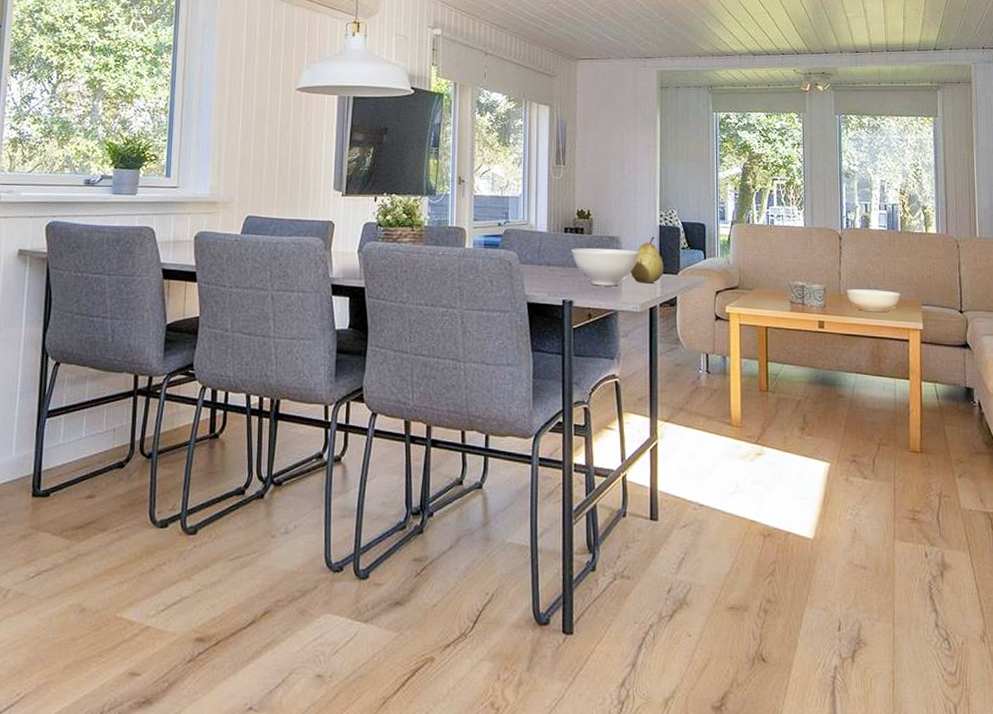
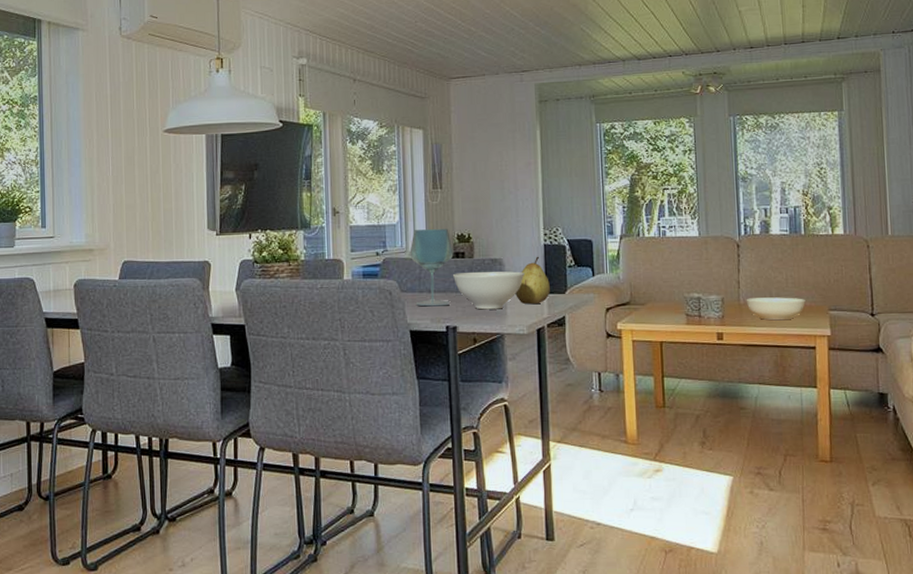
wine glass: none [531,203,573,280] -> present [410,229,454,307]

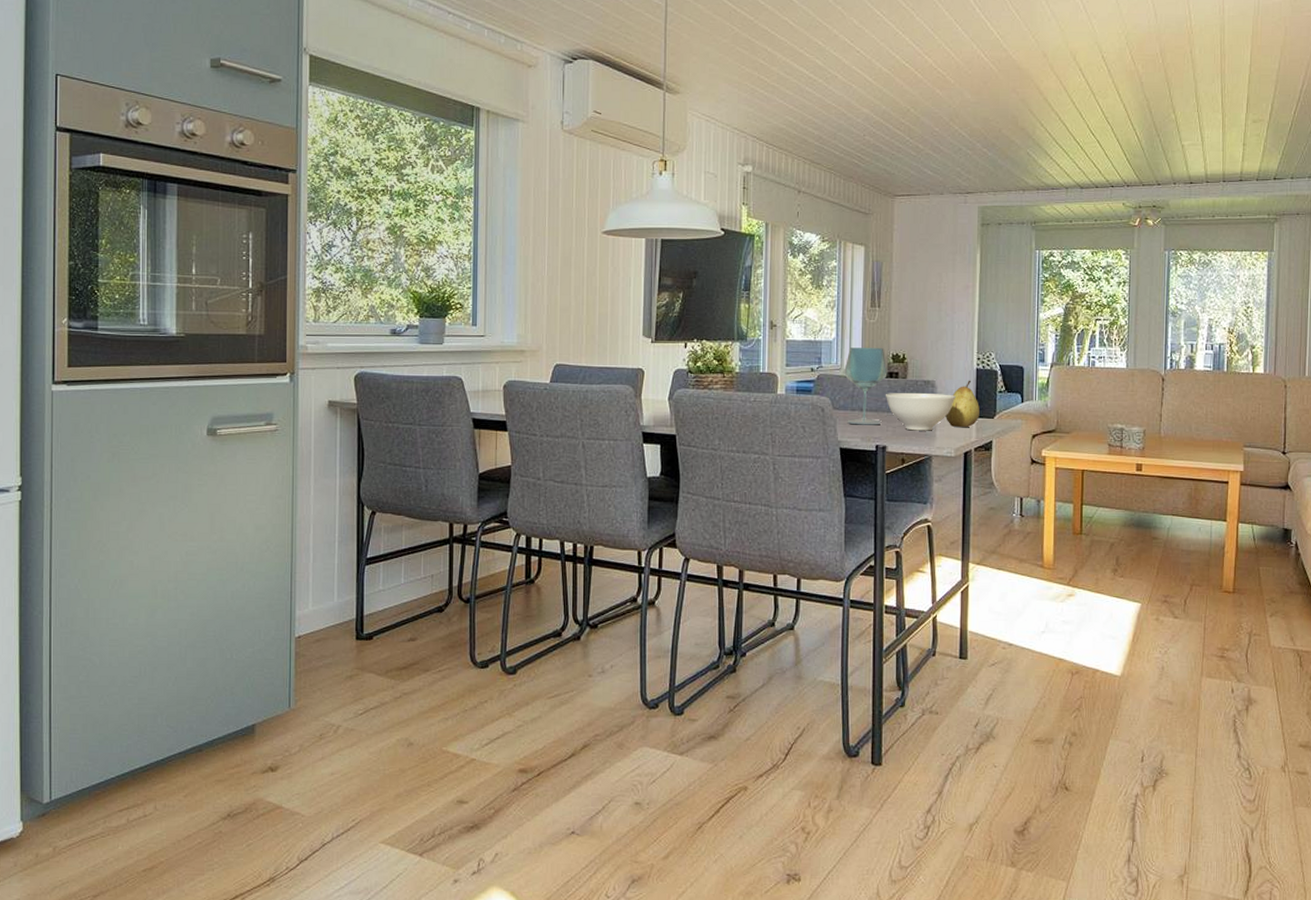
bowl: present [746,297,806,321] -> none [1166,431,1222,455]

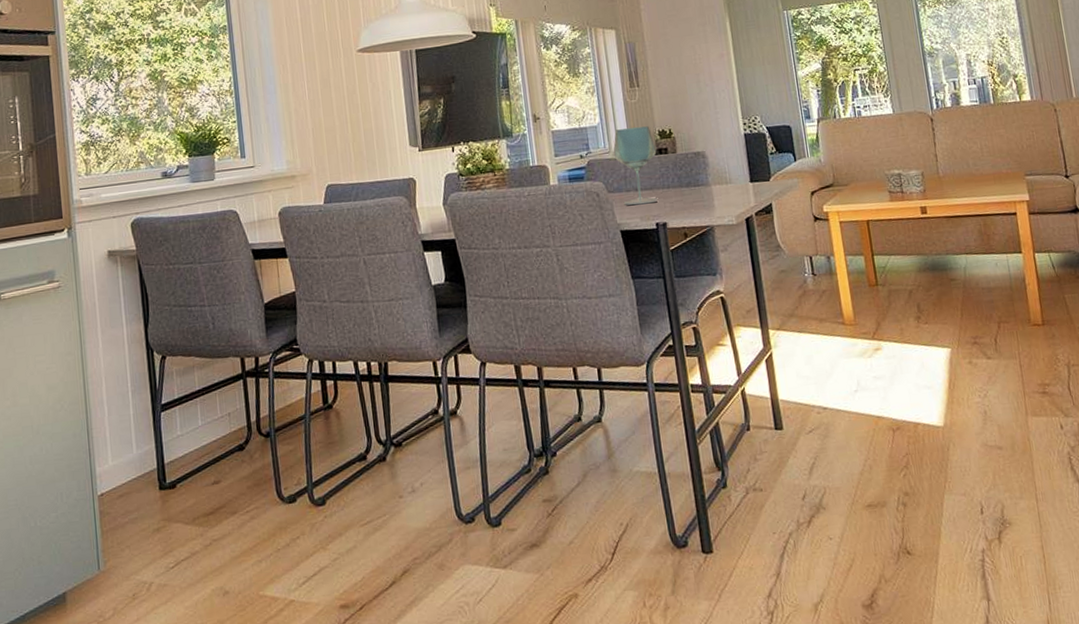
bowl: present [885,392,956,431] -> none [657,162,728,204]
fruit: present [946,380,980,427] -> none [721,146,755,194]

